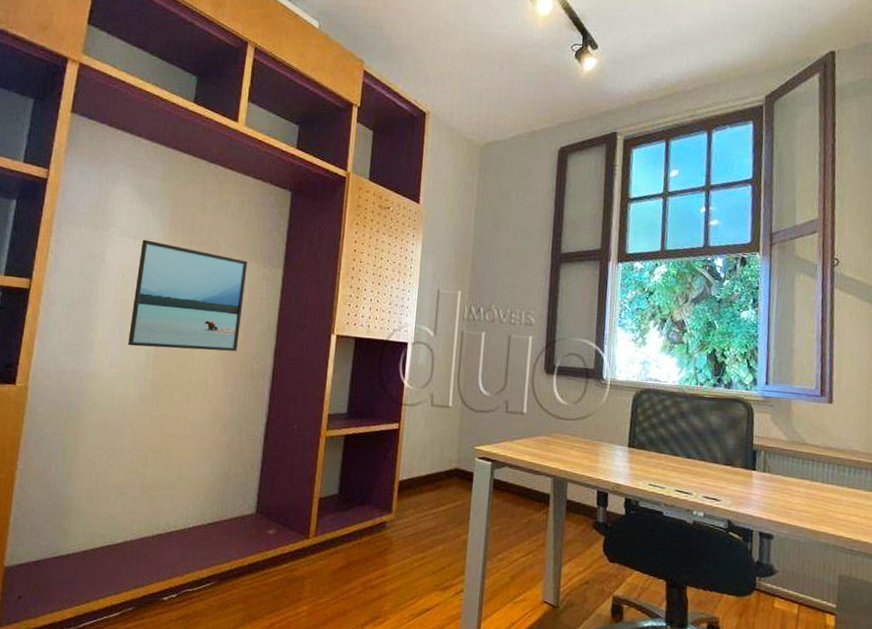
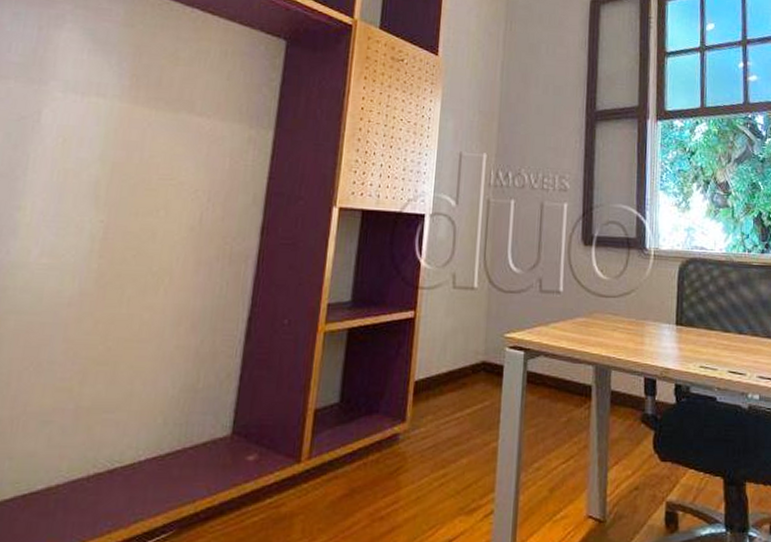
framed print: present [128,239,248,352] -> none [66,96,230,231]

